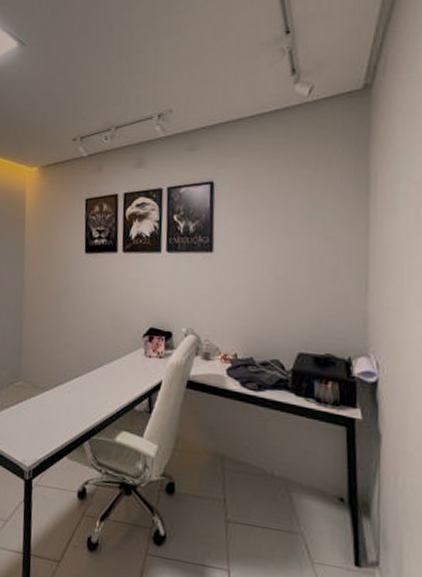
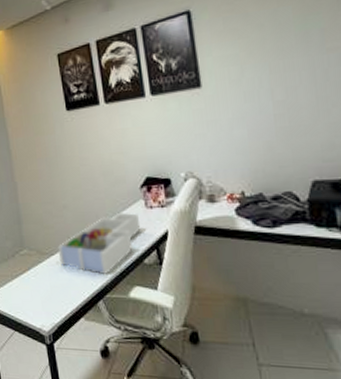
desk organizer: none [53,357,138,417] -> present [57,212,141,275]

